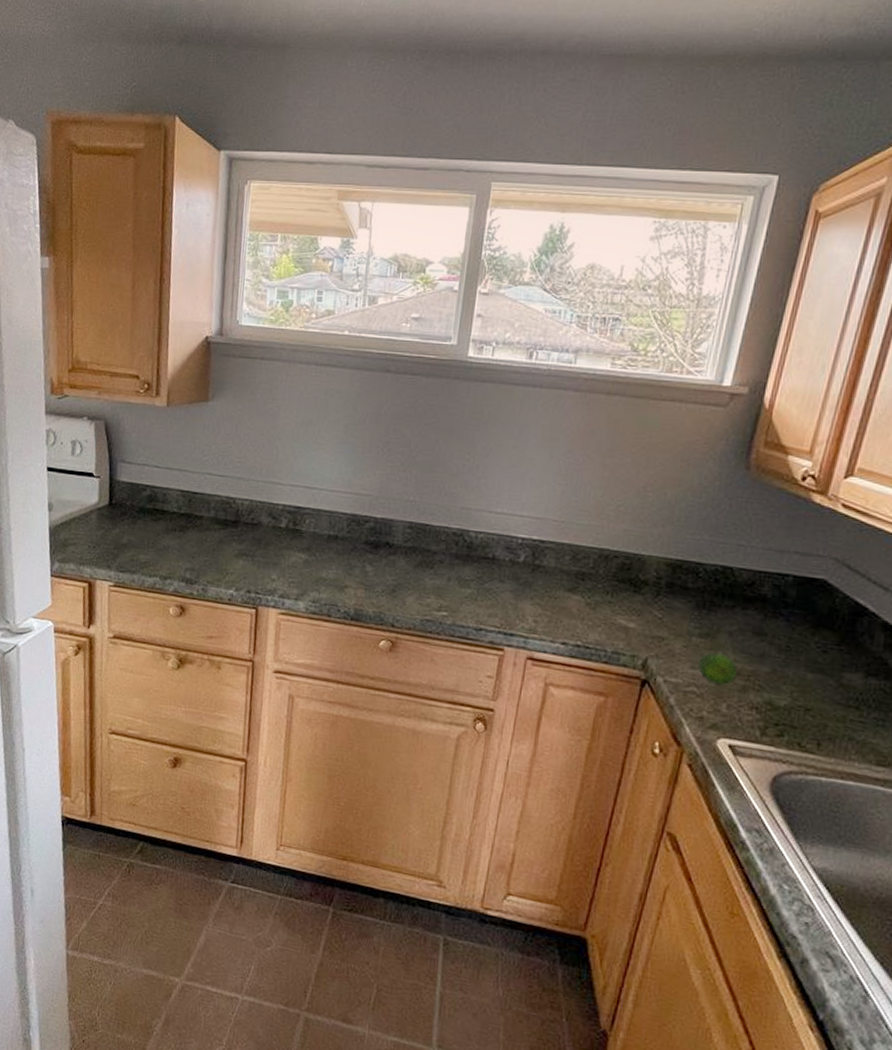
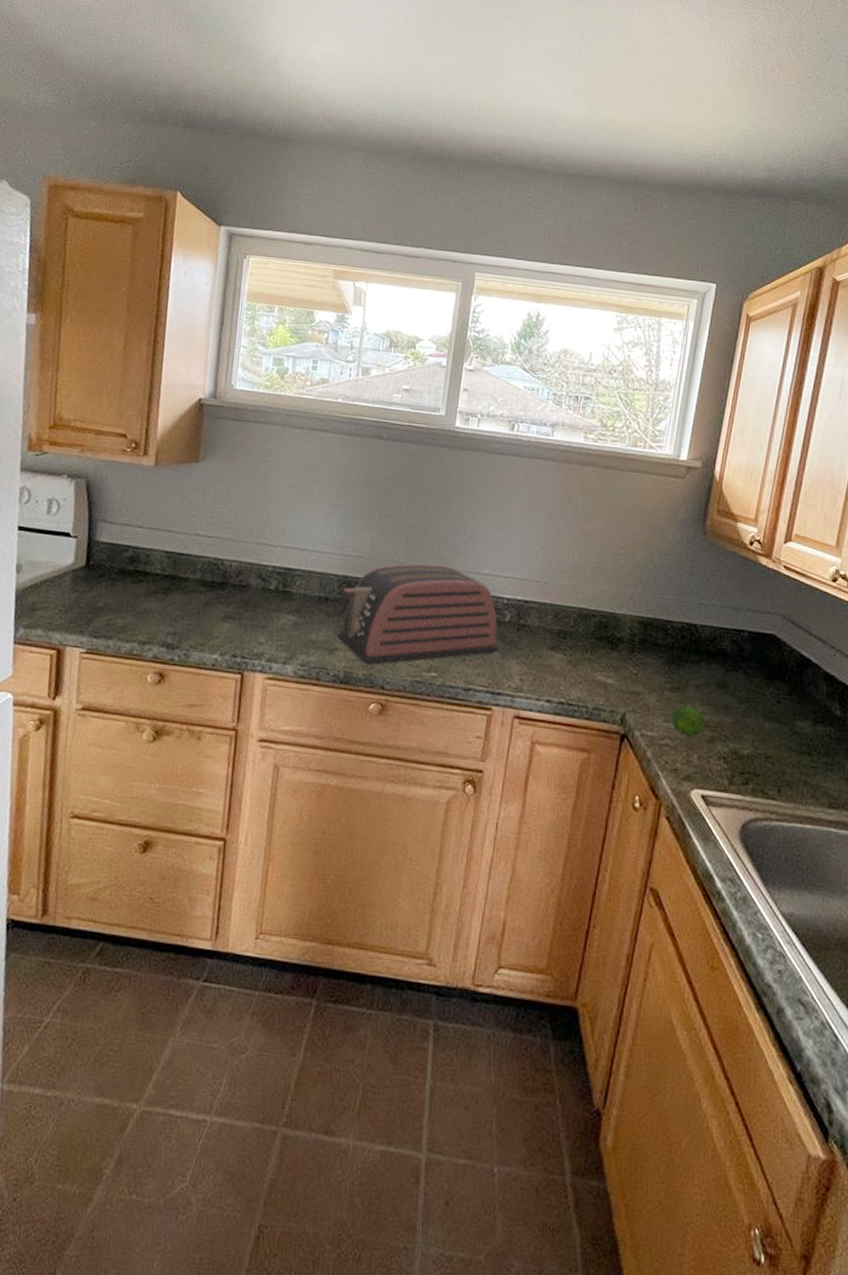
toaster: none [347,502,513,606] -> present [337,564,500,668]

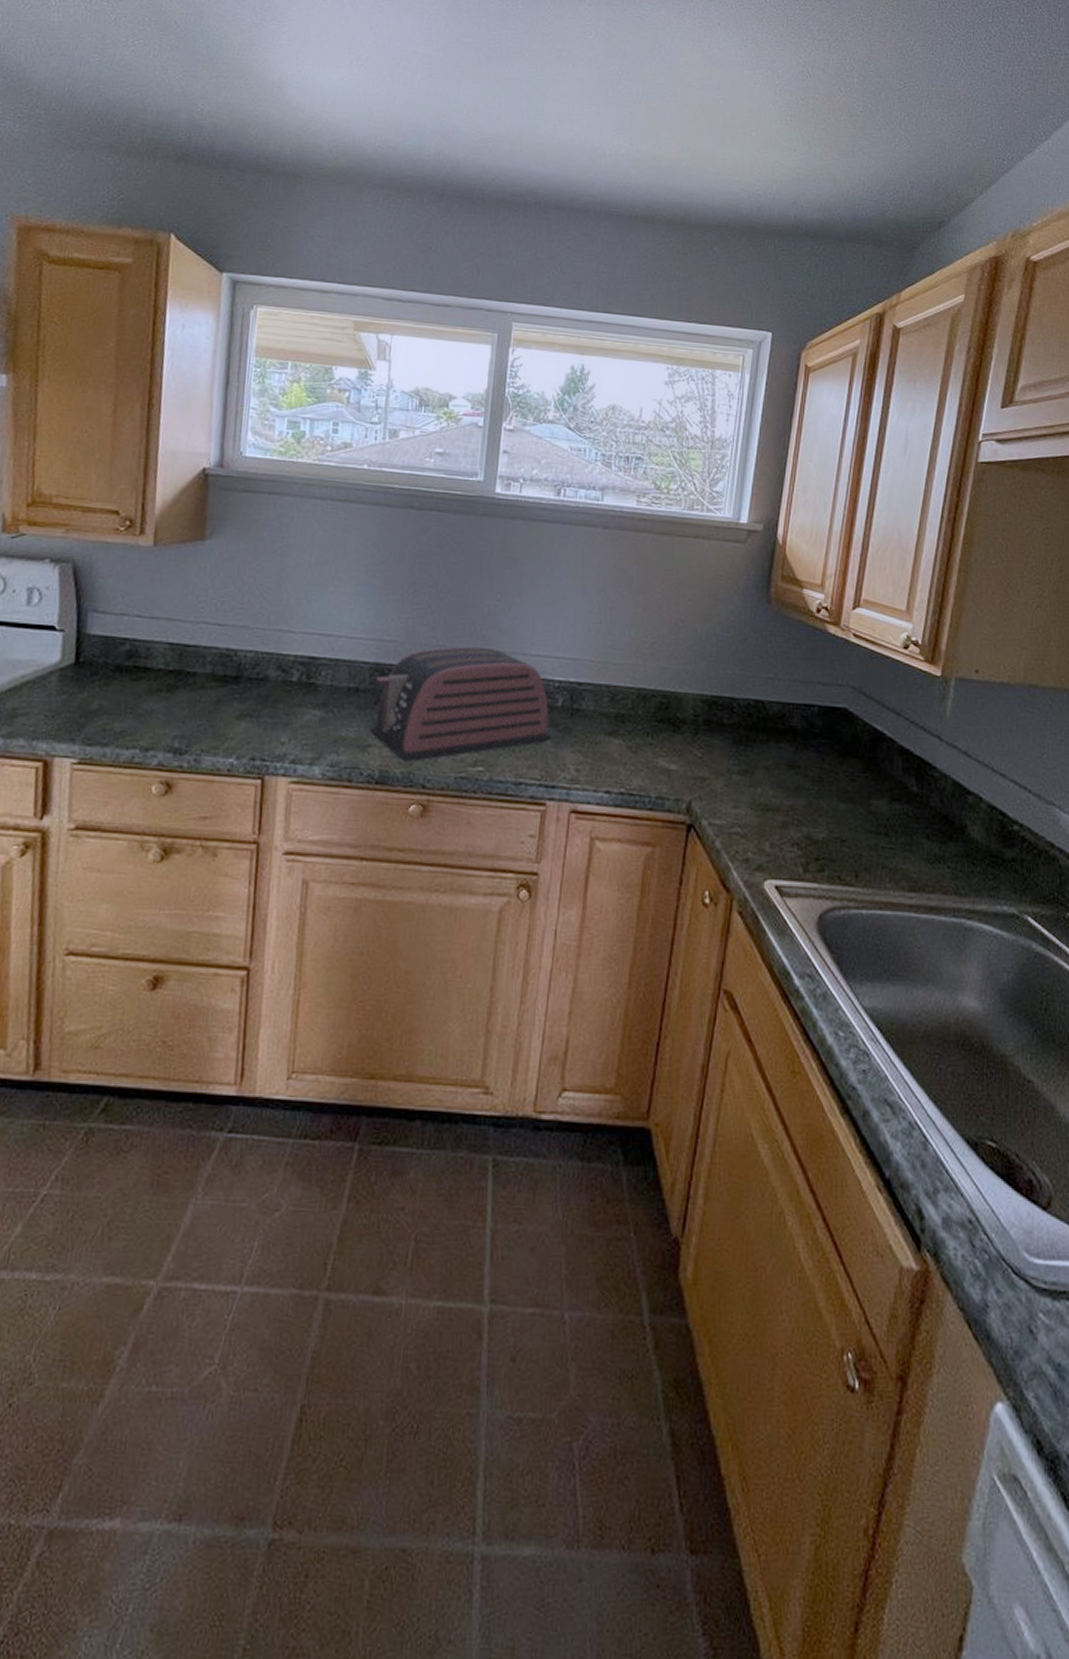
fruit: present [671,706,706,737] -> none [740,790,777,822]

